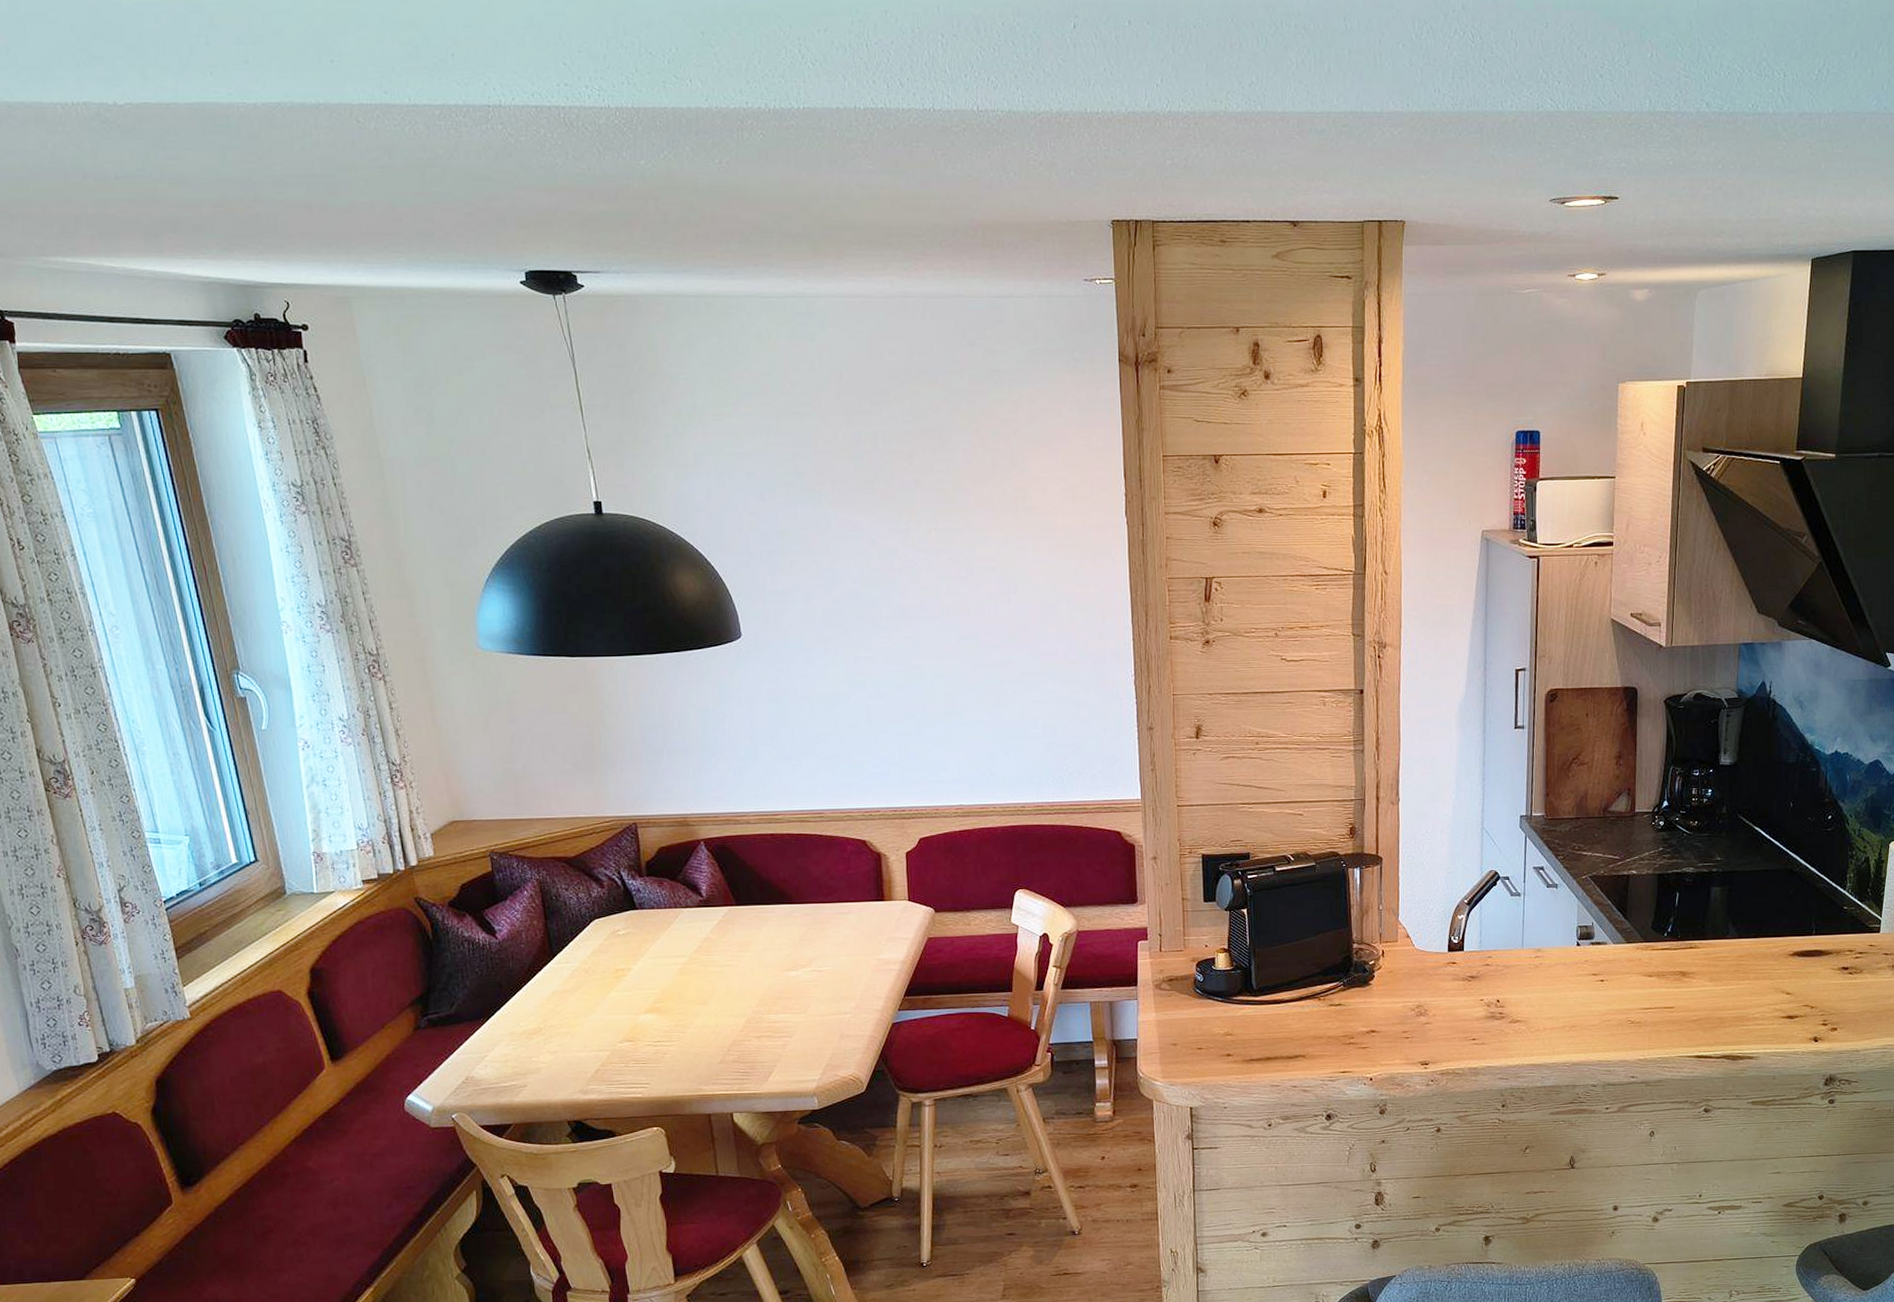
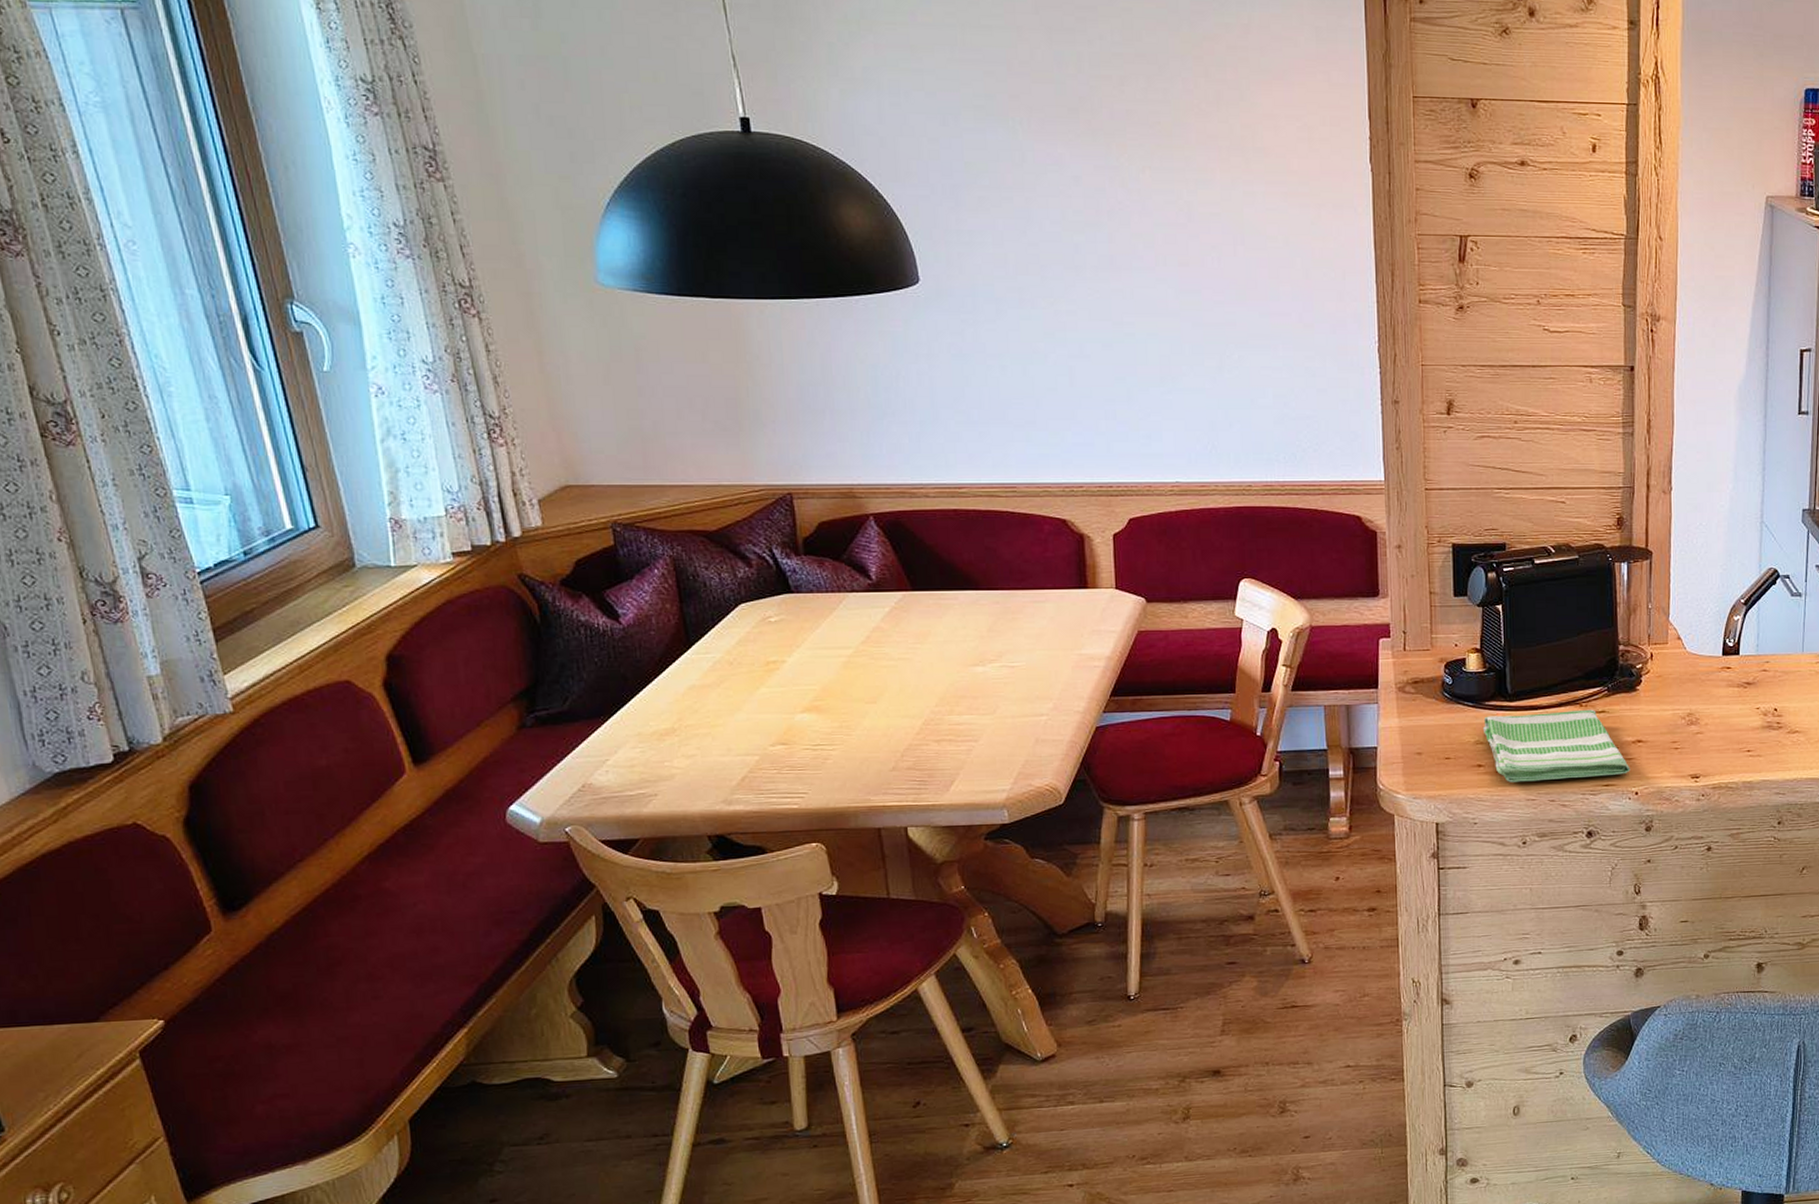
dish towel: none [1231,1002,1365,1070] -> present [1482,709,1630,782]

